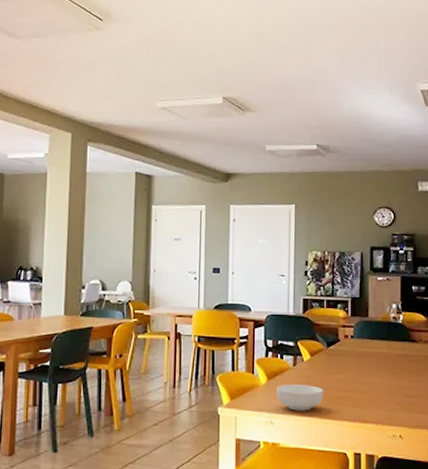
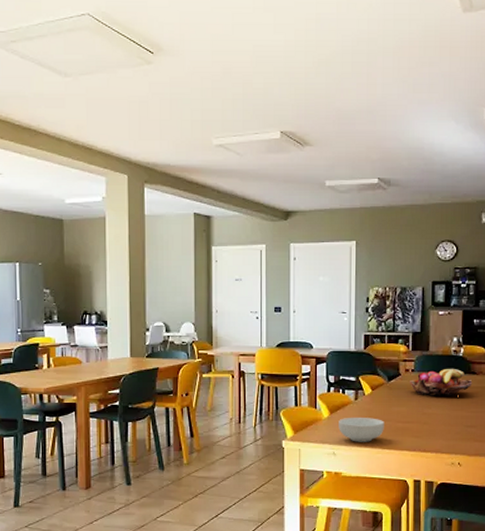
fruit basket: none [349,336,413,364] -> present [410,369,473,396]

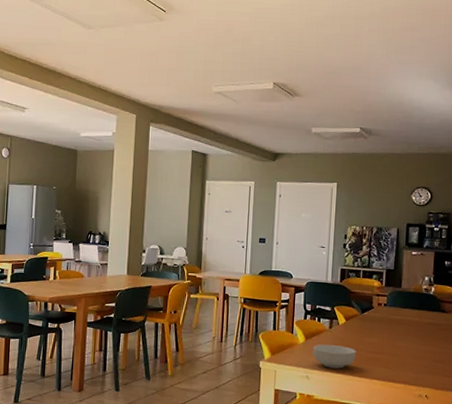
fruit basket: present [410,369,473,396] -> none [382,305,442,332]

